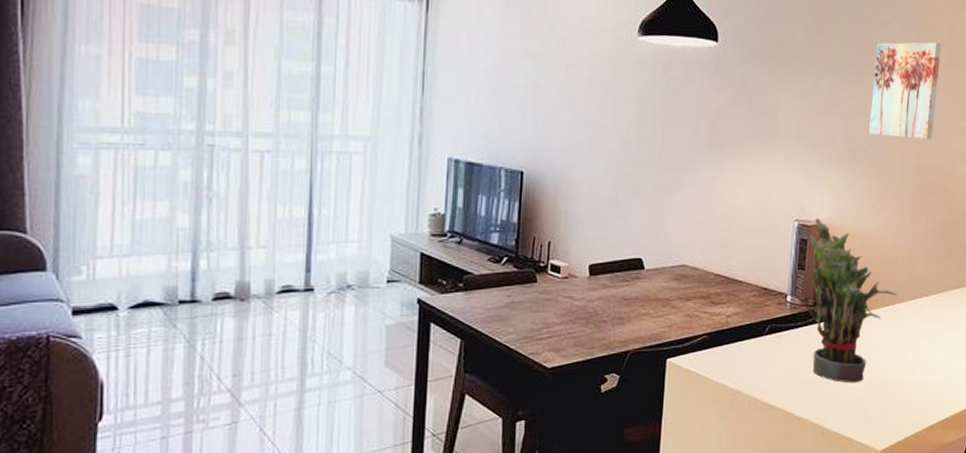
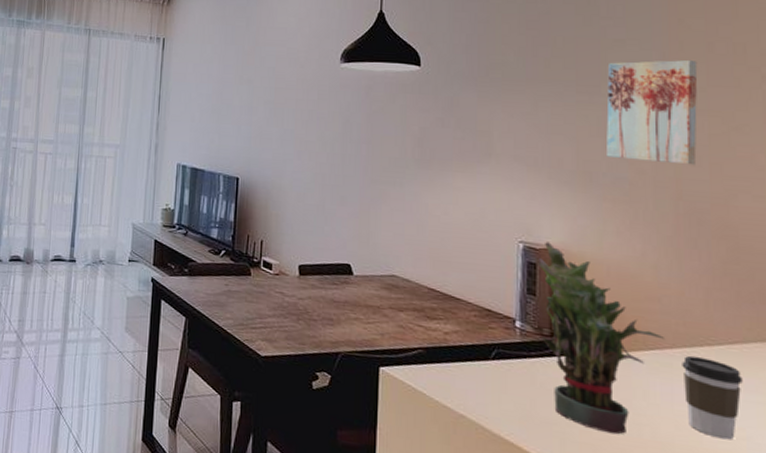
coffee cup: none [906,306,945,371] -> present [682,355,743,440]

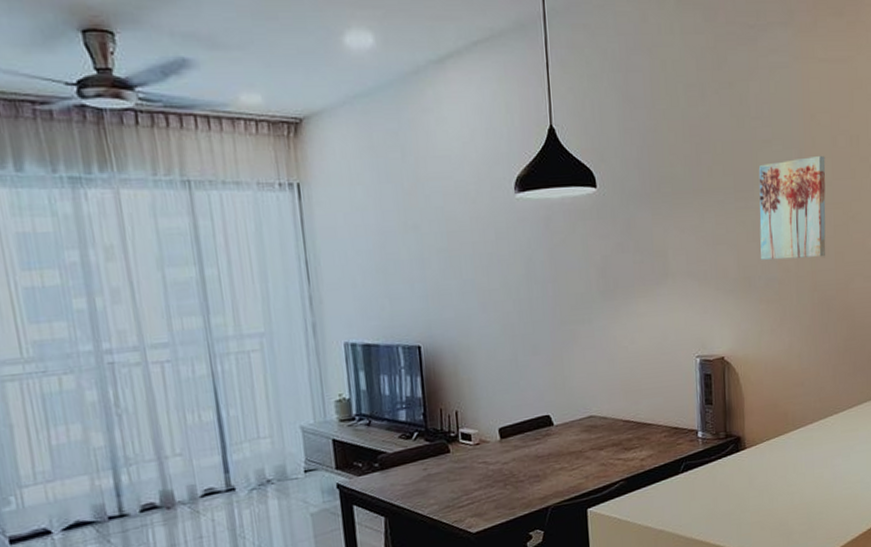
potted plant: present [537,242,664,435] -> none [712,351,806,509]
coffee cup: present [682,355,743,440] -> none [819,424,858,487]

